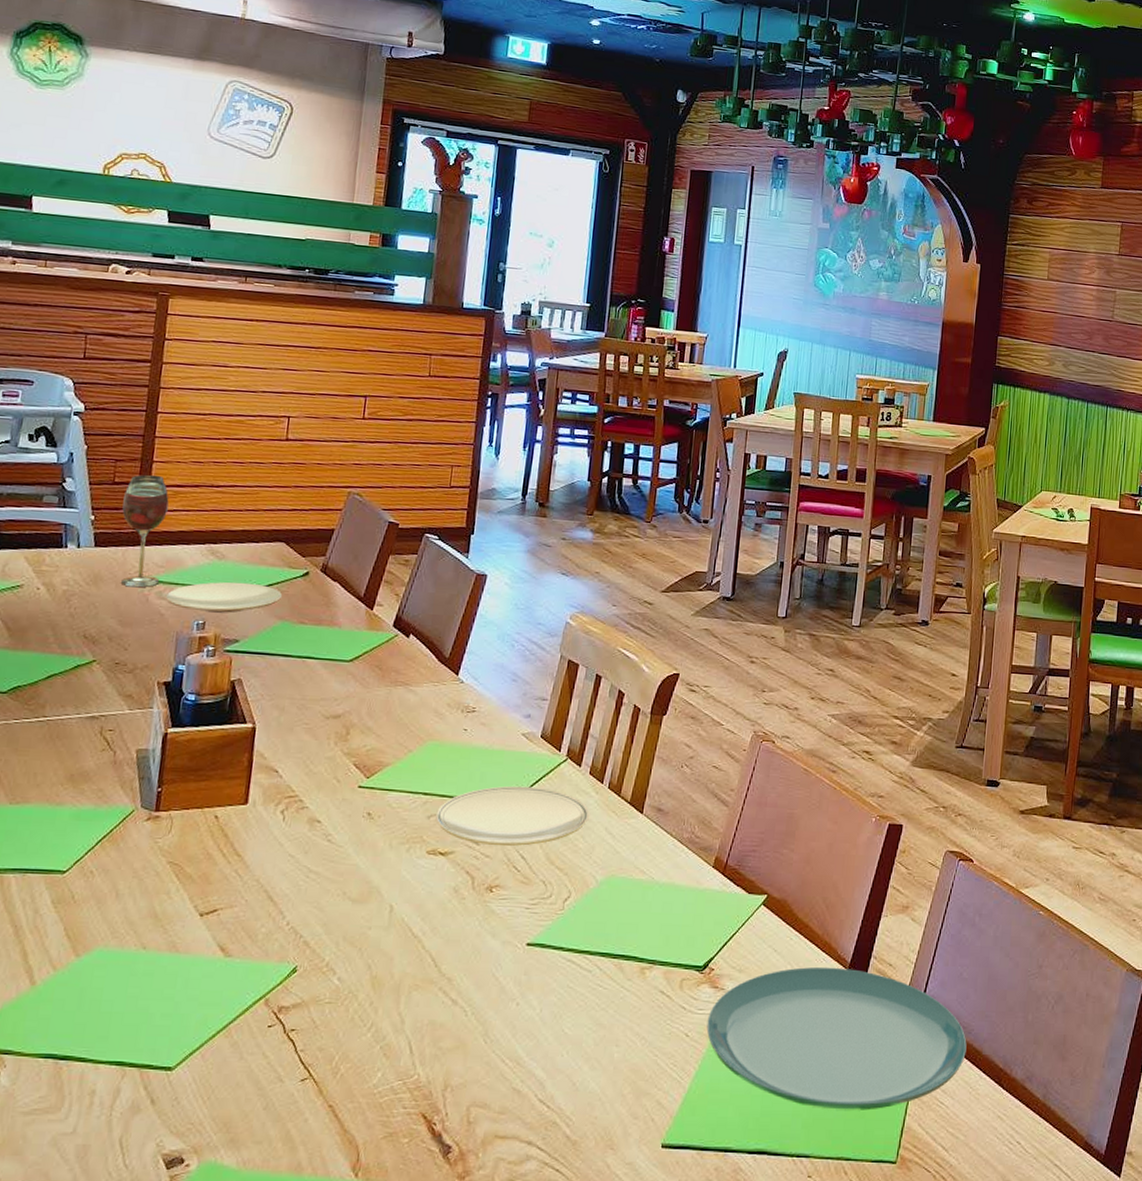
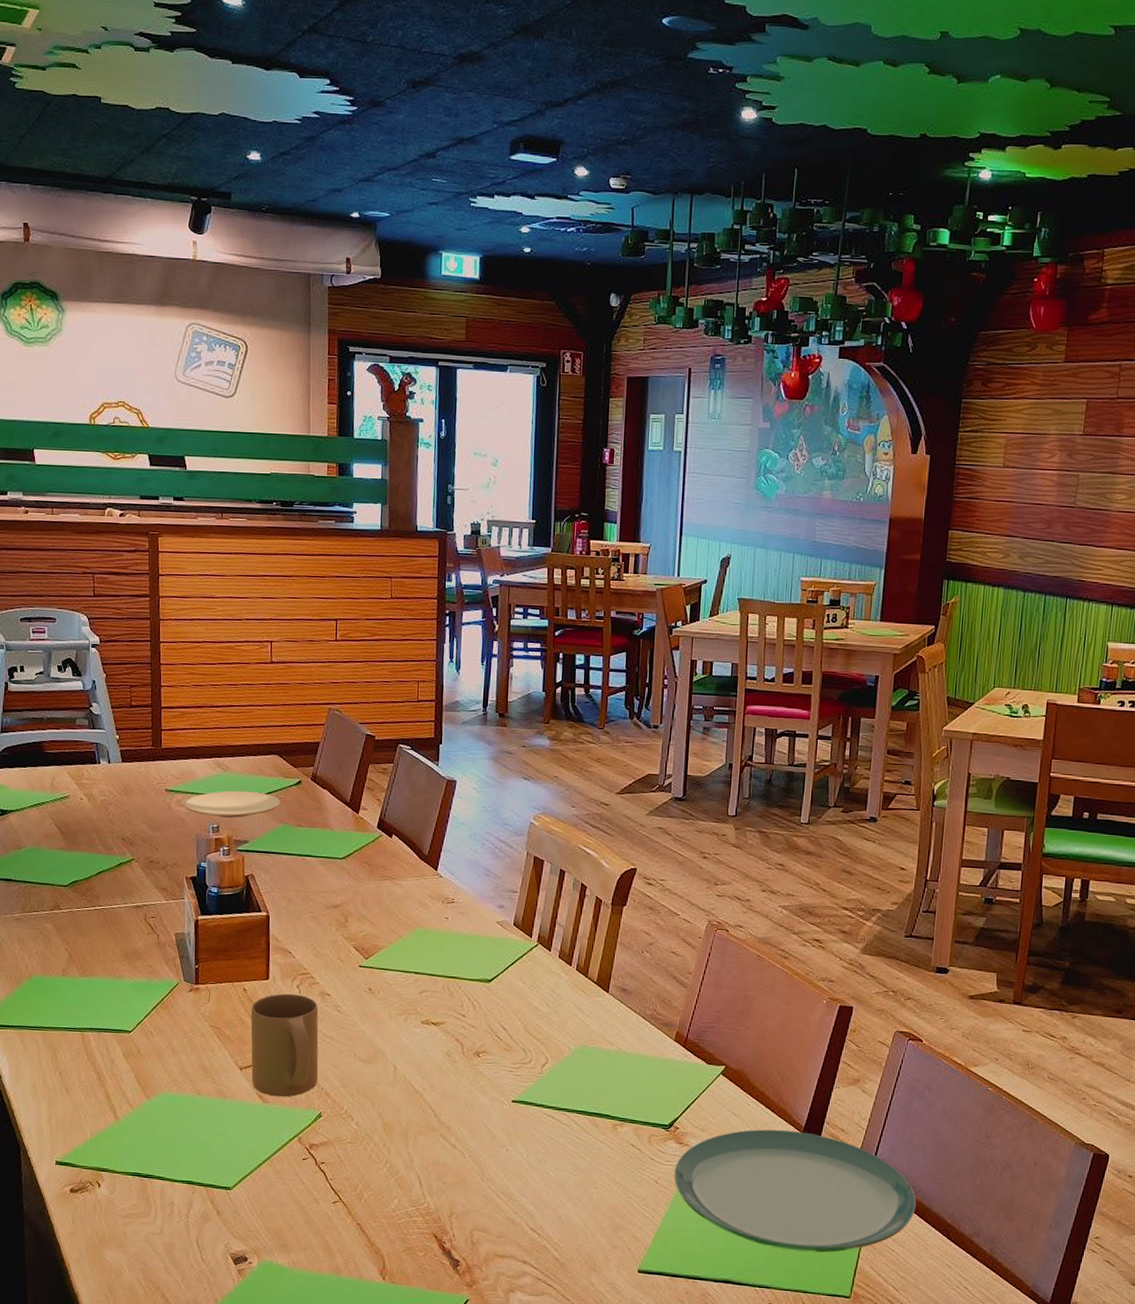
wineglass: present [120,474,169,588] -> none [140,697,178,797]
cup: none [213,821,305,949] -> present [250,993,319,1097]
plate: present [436,785,590,847] -> none [427,967,561,1019]

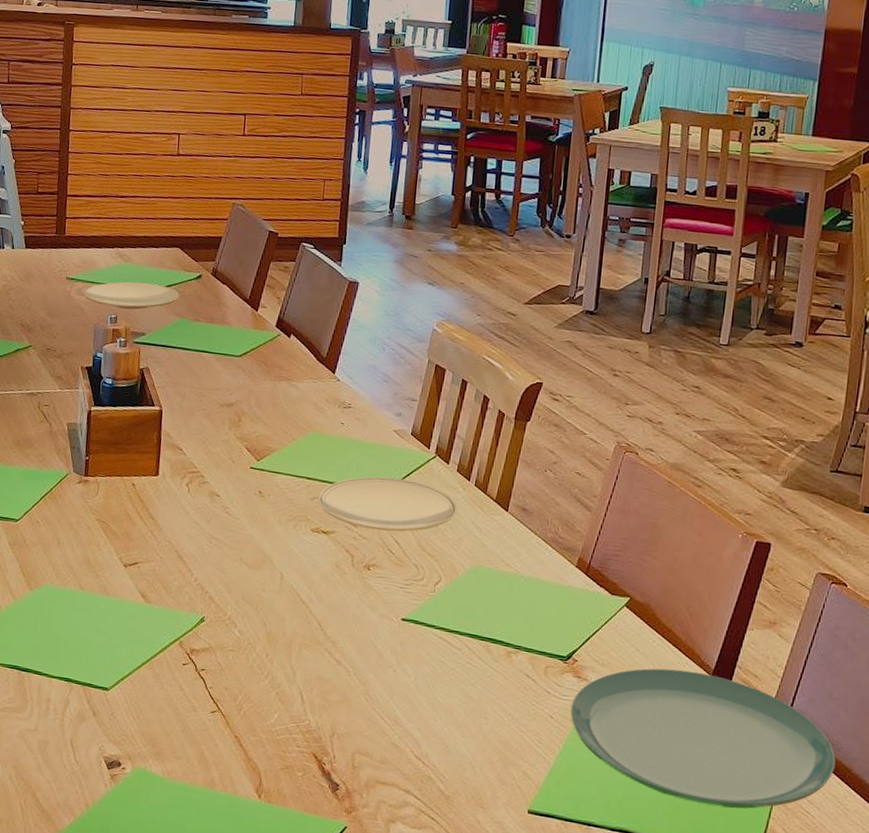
cup: present [250,993,319,1097] -> none [135,491,207,598]
plate: none [427,967,561,1019] -> present [318,476,458,532]

